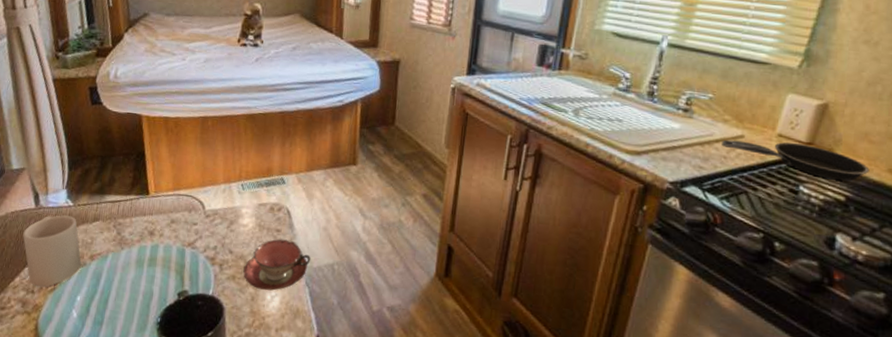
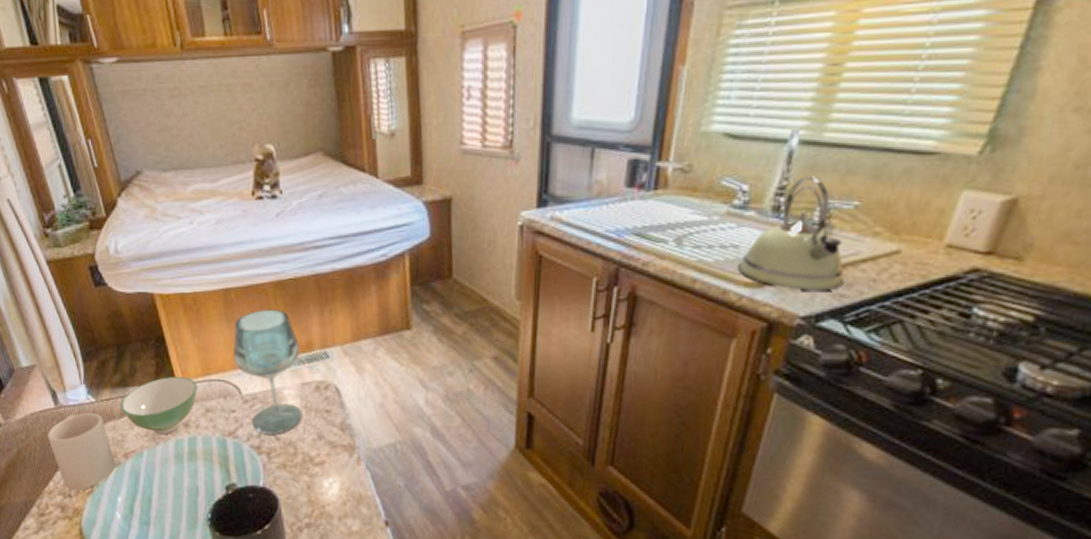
bowl: none [95,188,167,241] -> present [120,376,198,435]
wine glass: none [202,137,262,248] -> present [233,309,303,435]
teacup: present [243,239,310,291] -> none [294,420,368,477]
kettle: none [621,71,703,162] -> present [737,176,845,291]
frying pan: present [722,139,870,181] -> none [870,253,1070,296]

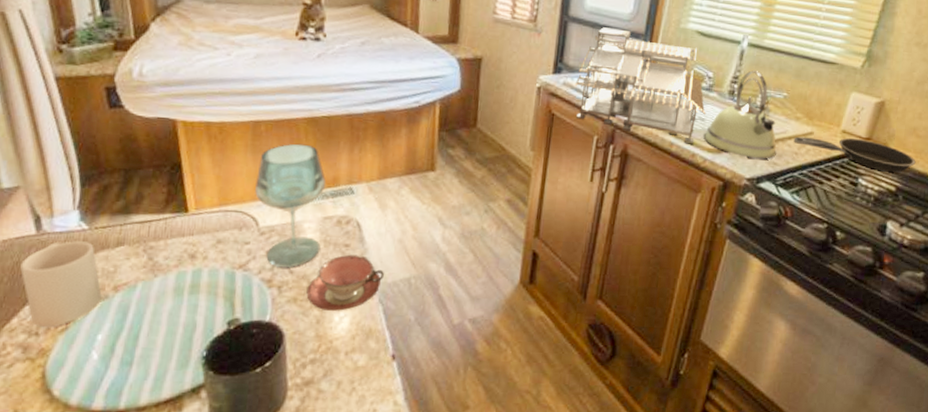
bowl: present [120,376,198,435] -> none [118,205,211,267]
teacup: none [294,420,368,477] -> present [306,254,384,311]
dish rack: none [565,143,741,279] -> present [575,27,707,145]
frying pan: none [870,253,1070,296] -> present [794,136,916,173]

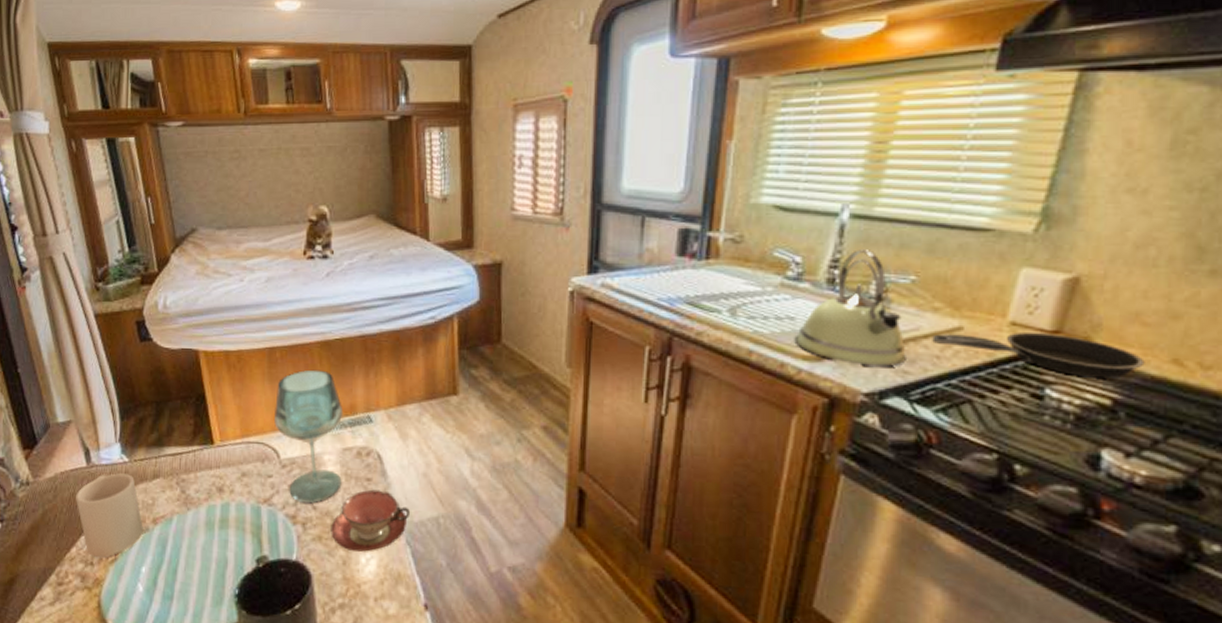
dish rack: present [575,27,707,145] -> none [616,213,797,351]

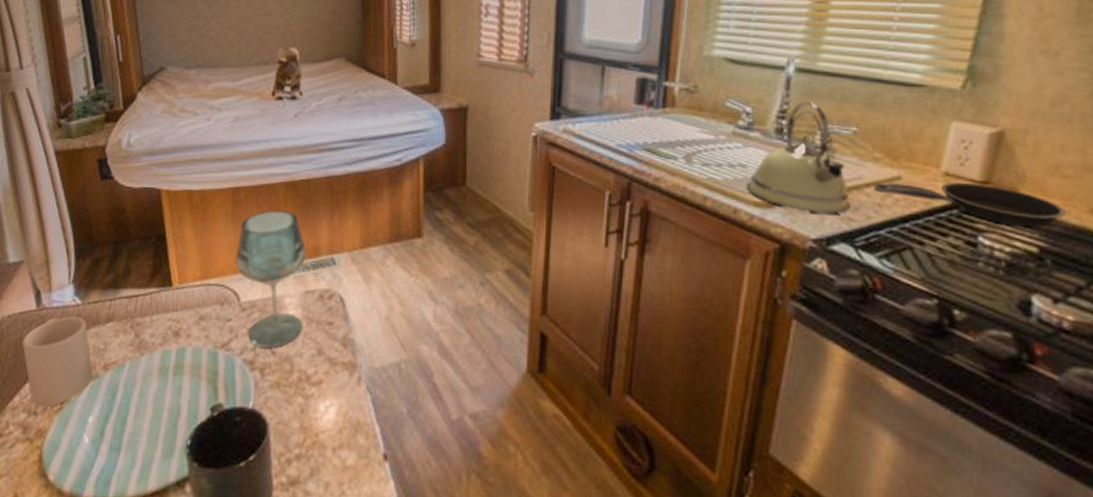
teacup: present [331,489,410,552] -> none [289,333,371,399]

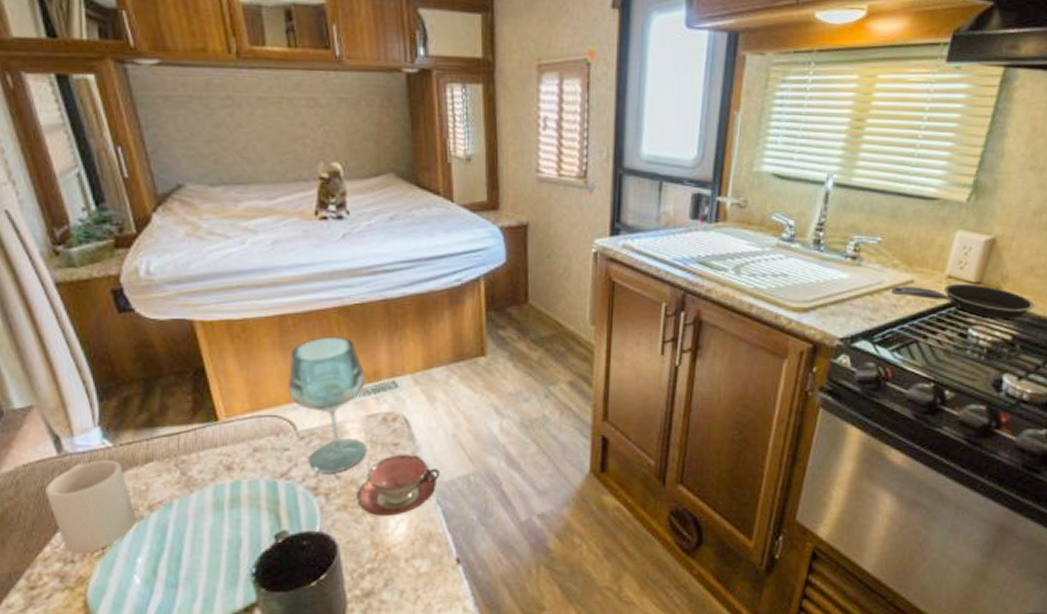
teacup: none [289,333,371,399] -> present [357,454,439,516]
kettle: present [746,101,851,214] -> none [787,214,872,315]

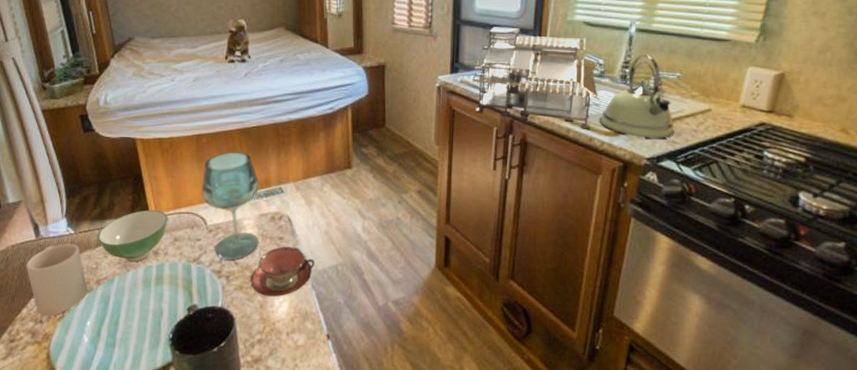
bowl: none [145,413,244,481] -> present [97,209,168,263]
dish rack: none [636,178,789,305] -> present [471,27,600,129]
kettle: none [787,214,872,315] -> present [599,54,675,139]
frying pan: present [891,283,1035,319] -> none [691,111,825,143]

